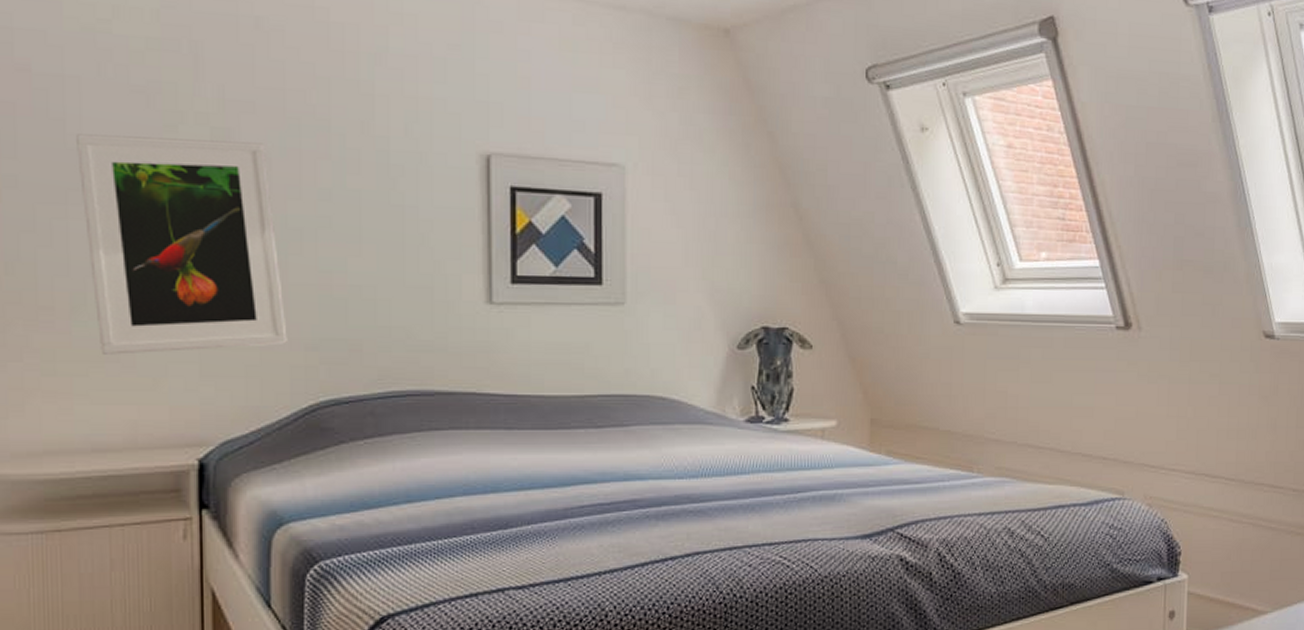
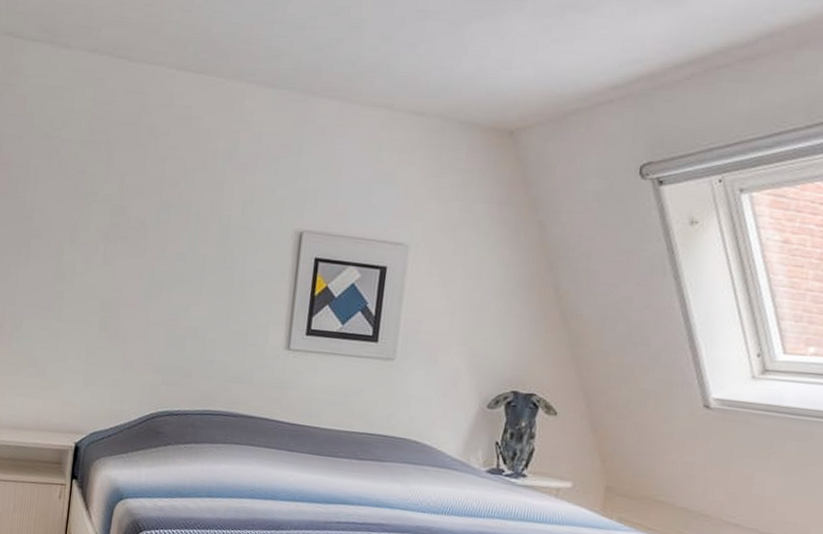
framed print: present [76,134,287,355] -> none [26,207,145,366]

